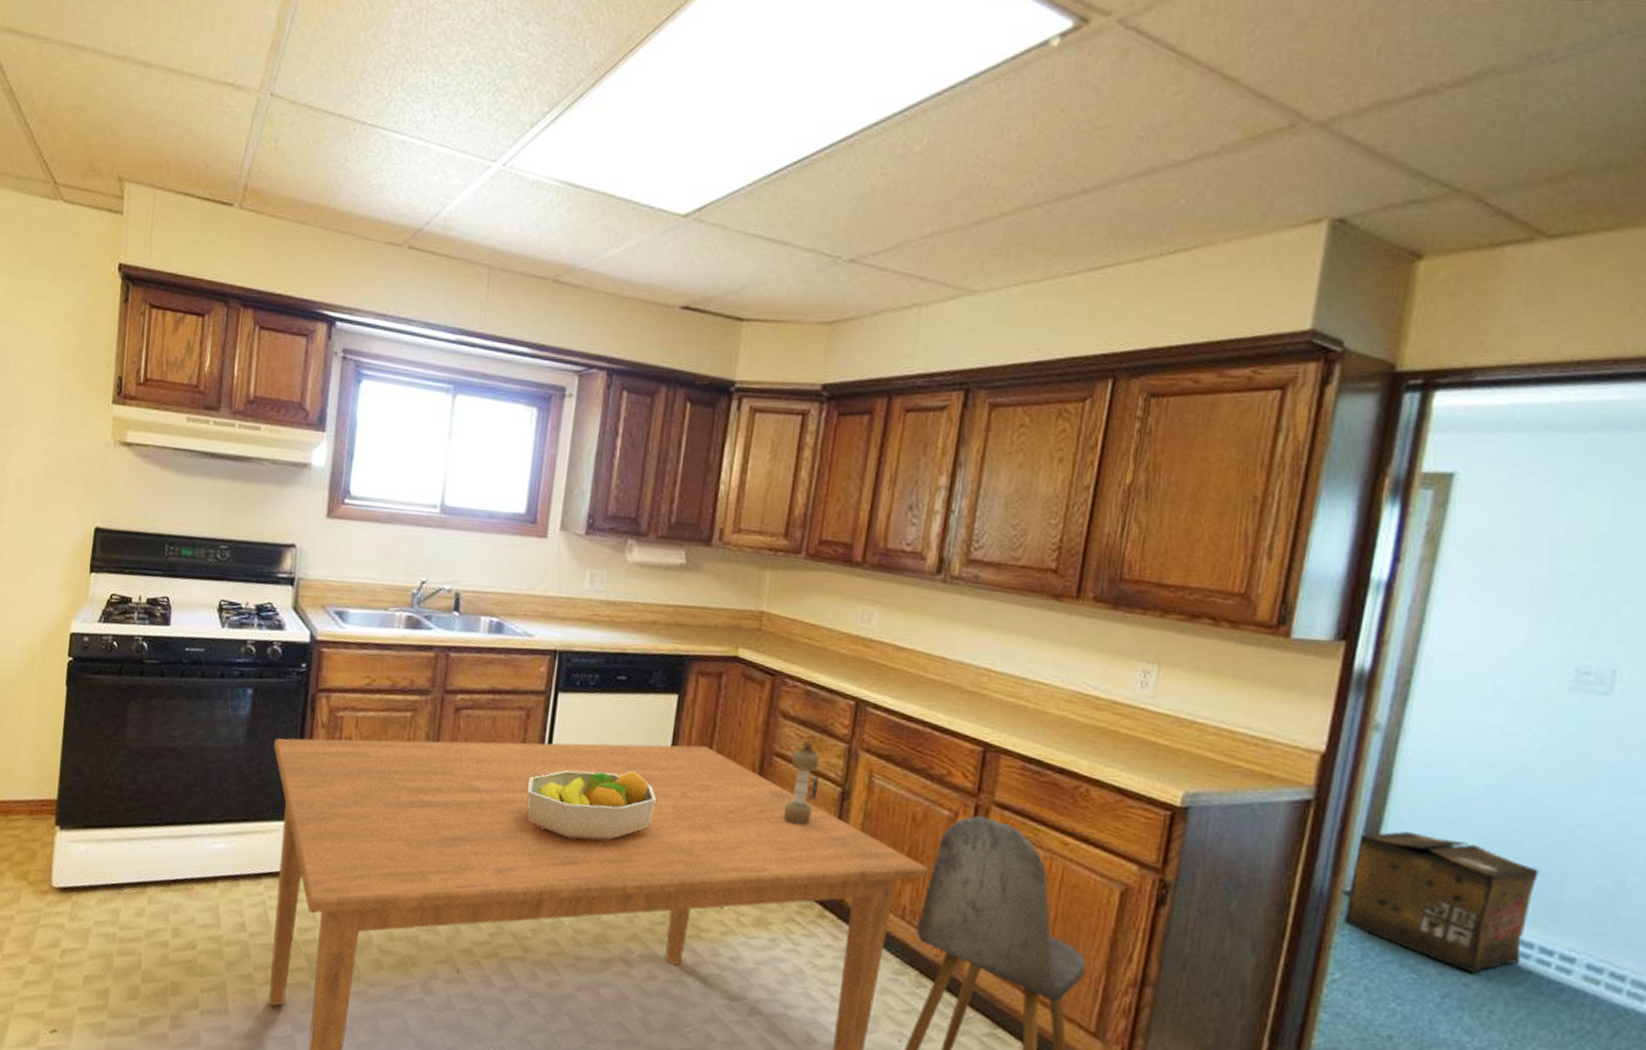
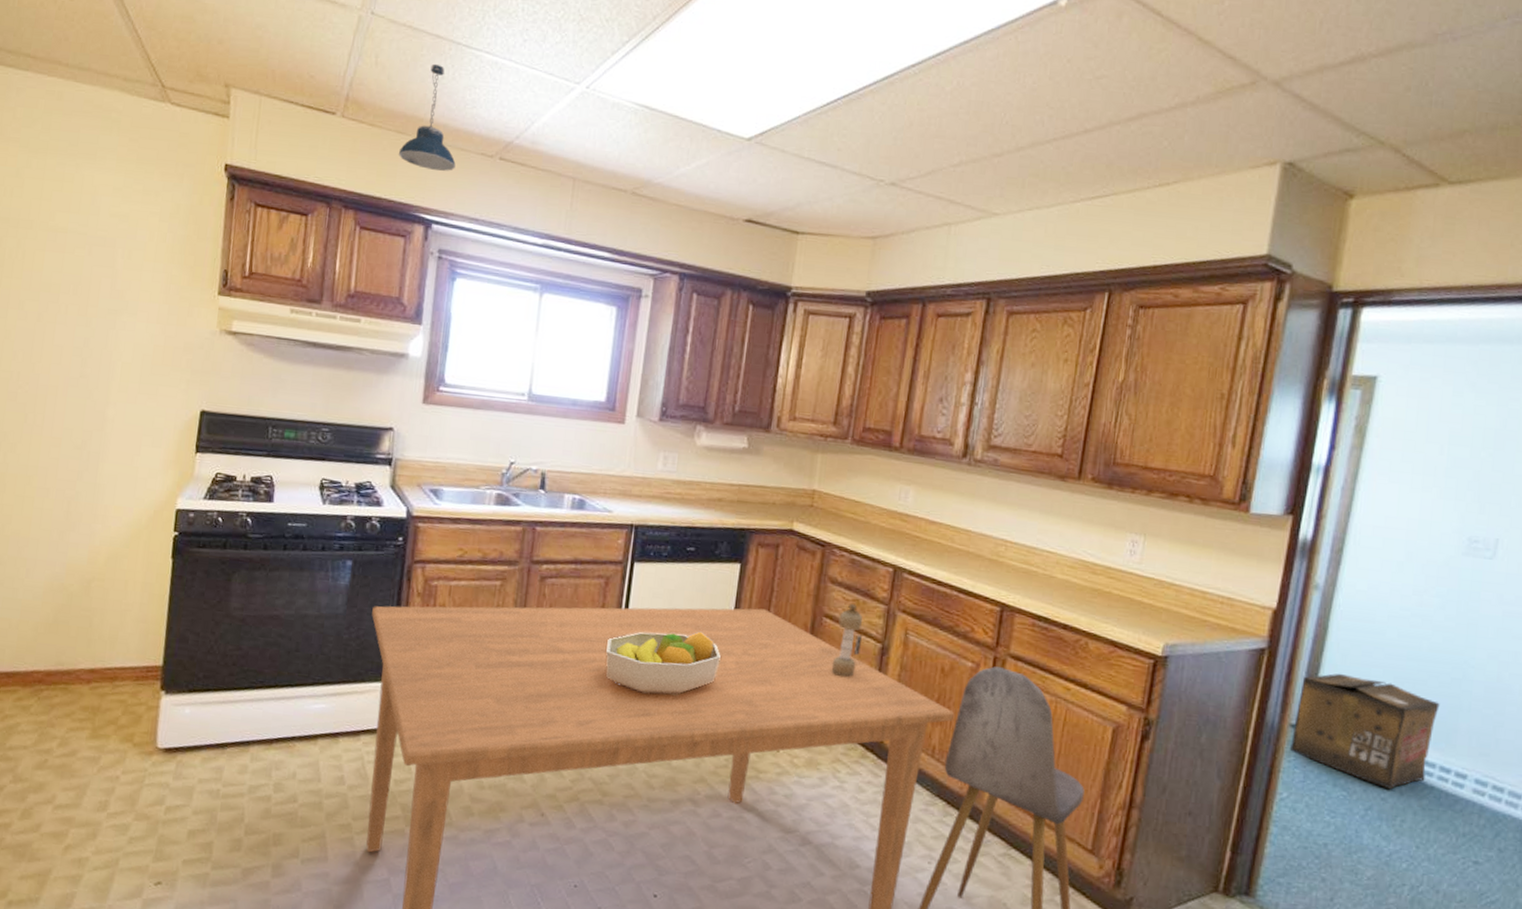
pendant light: none [299,146,361,263] -> present [398,63,456,171]

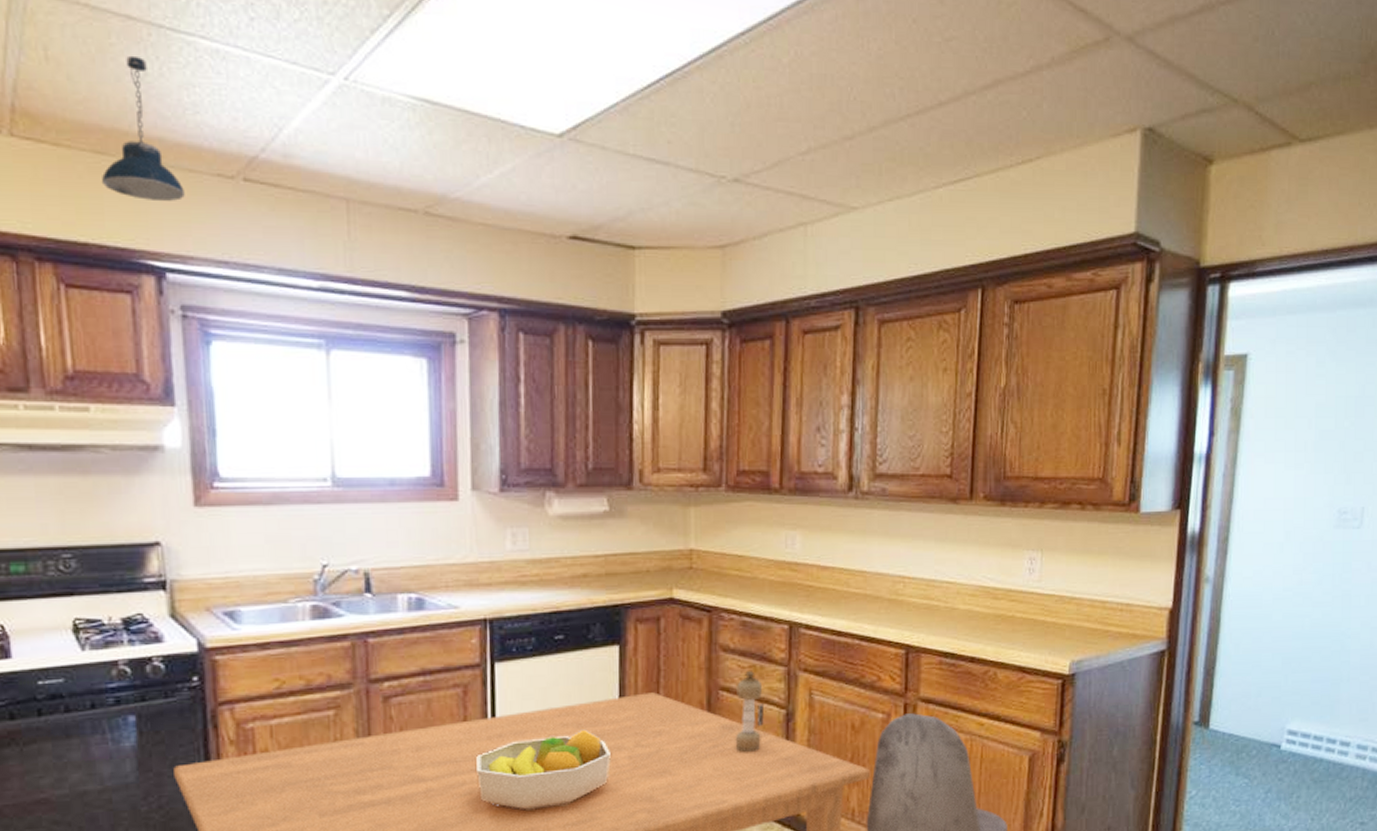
cardboard box: present [1290,673,1440,790] -> none [1195,663,1323,769]

